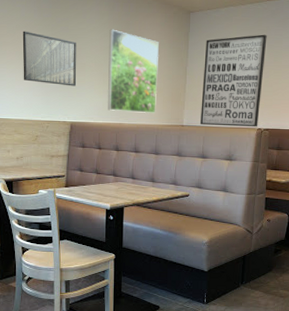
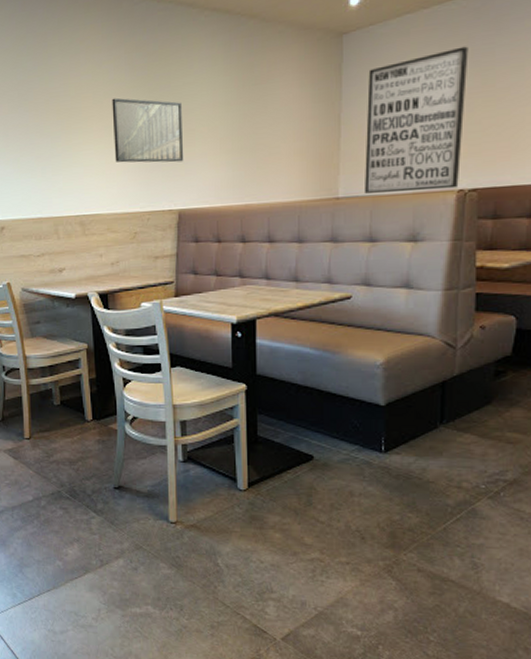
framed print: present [108,29,159,113] -> none [225,76,298,189]

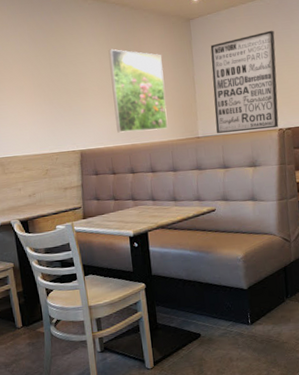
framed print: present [112,97,184,163] -> none [19,64,82,115]
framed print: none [225,76,298,189] -> present [108,49,168,133]

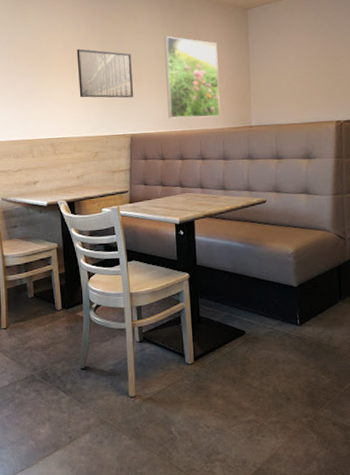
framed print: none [19,64,82,115] -> present [76,48,134,98]
wall art: present [210,30,279,133] -> none [267,21,337,123]

